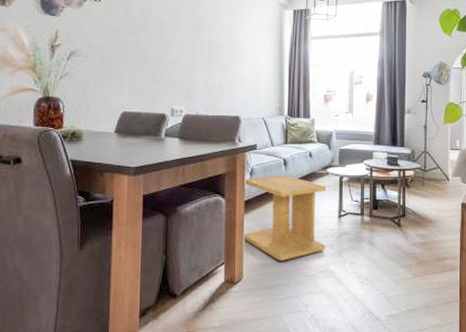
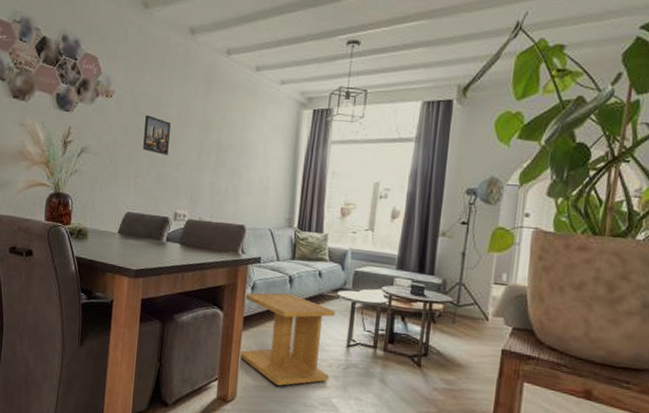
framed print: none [136,18,163,55] -> present [143,115,171,155]

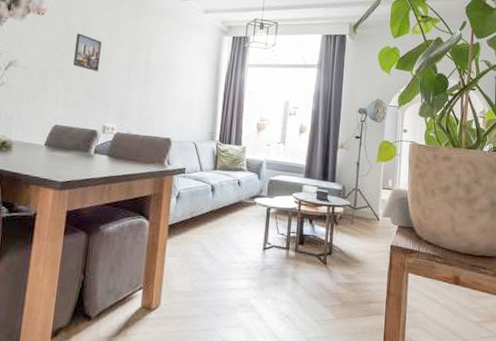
side table: present [238,293,336,386] -> none [163,201,253,290]

